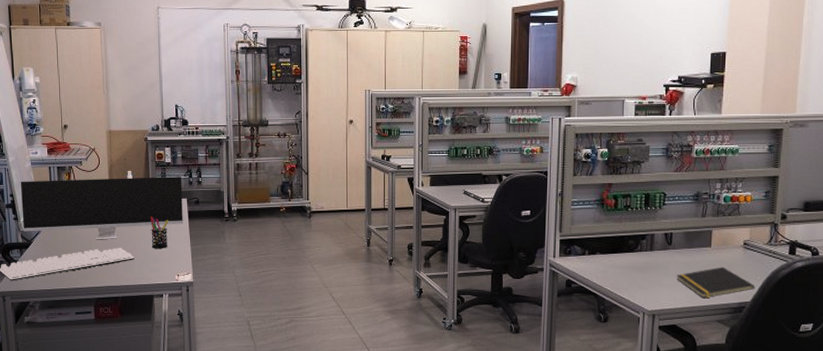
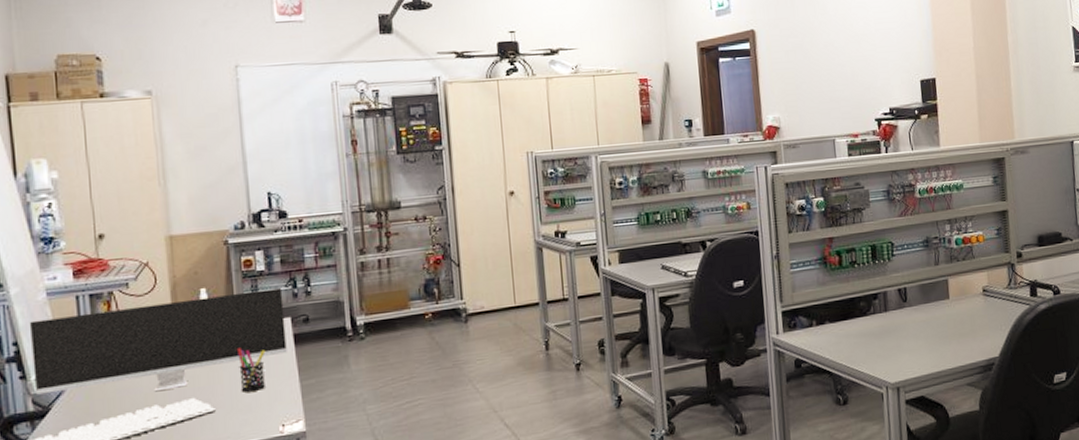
notepad: present [676,266,755,299] -> none [917,320,1002,360]

